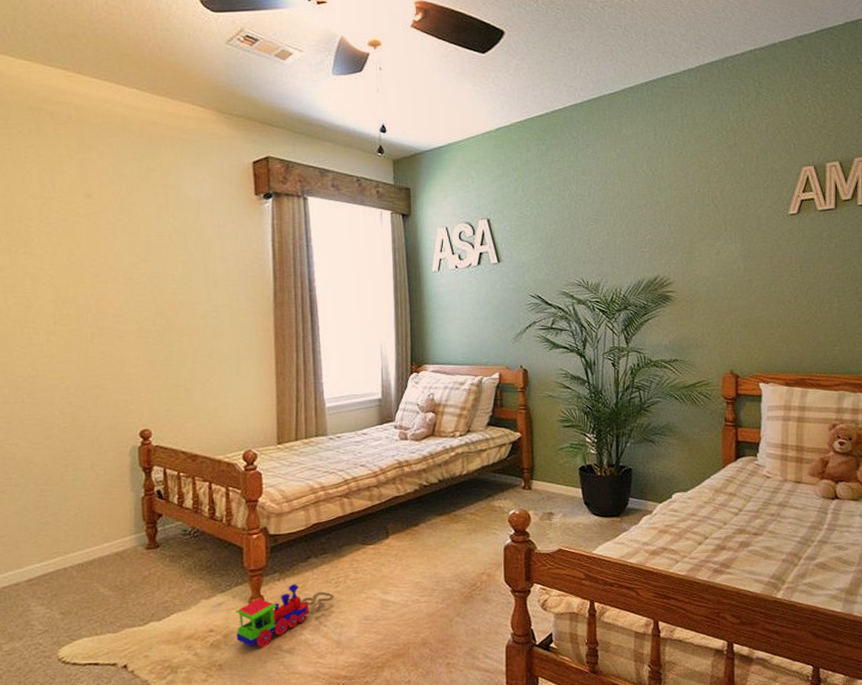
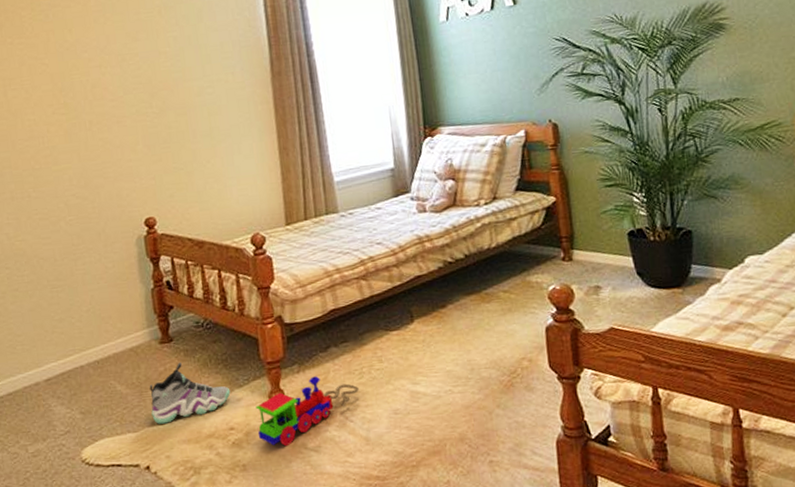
sneaker: none [132,568,213,625] -> present [149,362,231,424]

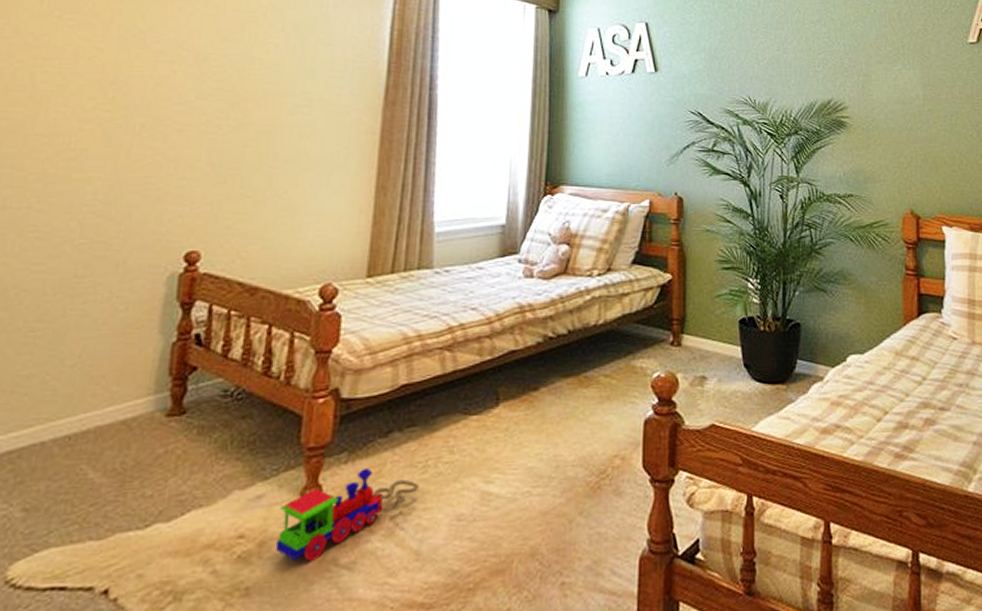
sneaker: present [149,362,231,424] -> none [130,443,251,529]

